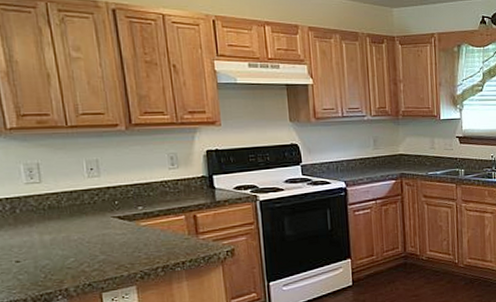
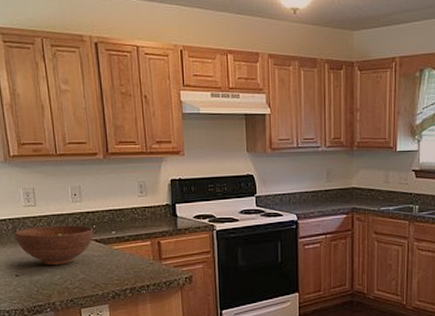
fruit bowl: none [13,202,116,248] -> present [14,225,94,265]

